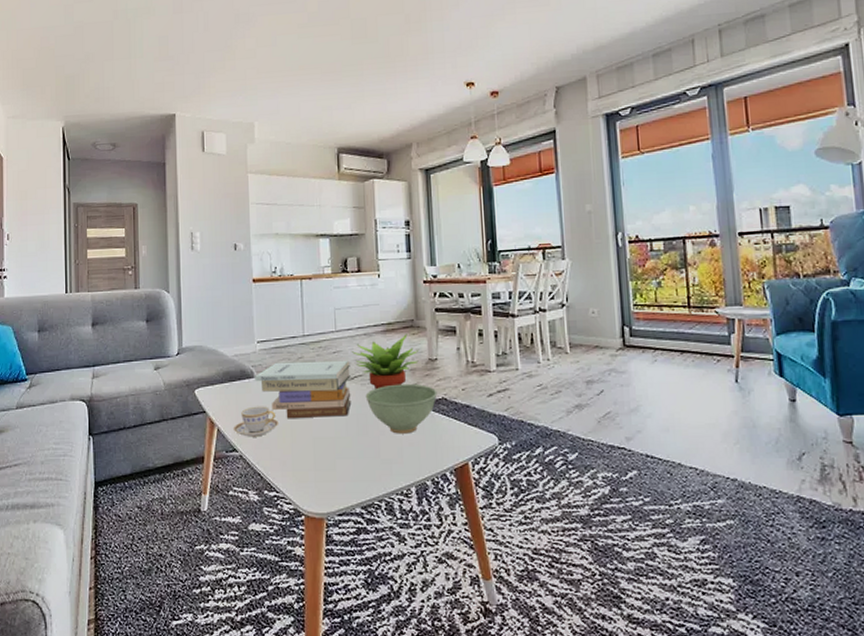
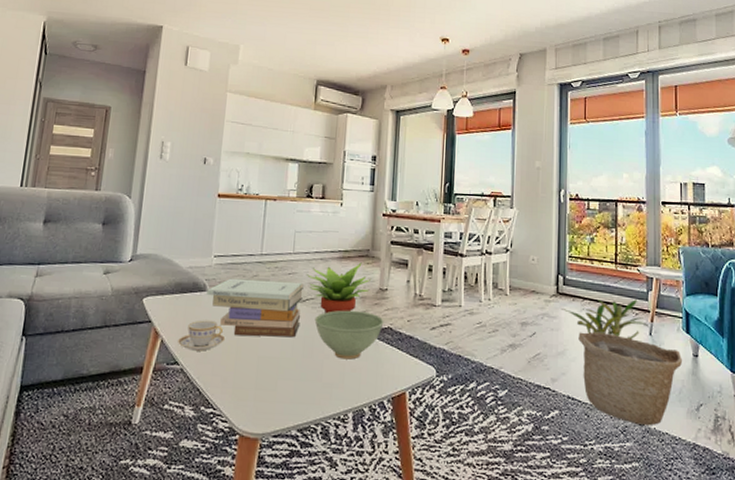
potted plant: none [629,344,734,388] -> present [560,299,649,339]
basket: none [652,384,778,481] -> present [578,332,683,426]

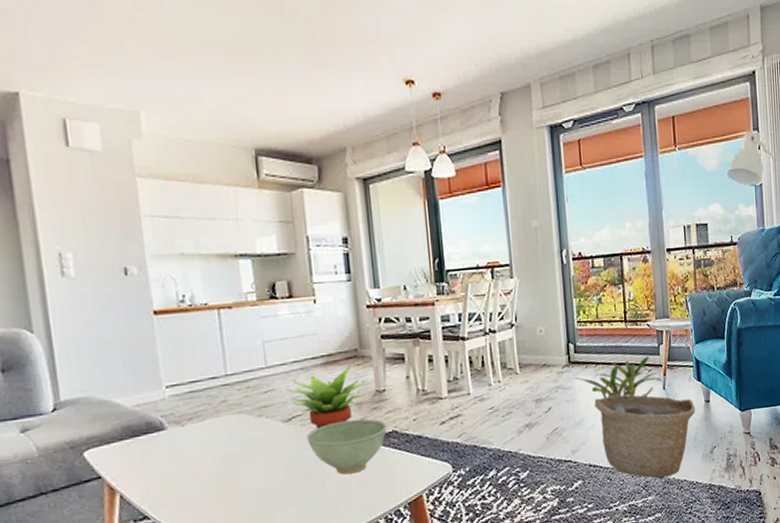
teacup: present [178,320,225,351] -> none [142,462,201,501]
books: present [207,278,304,337] -> none [166,399,290,474]

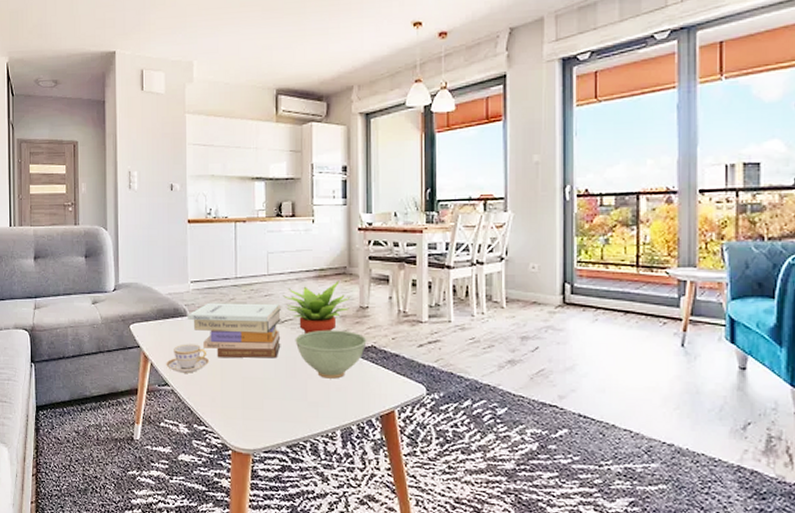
teacup: none [142,462,201,501] -> present [166,344,209,373]
books: none [166,399,290,474] -> present [188,302,281,358]
potted plant: present [574,355,662,399] -> none [568,306,680,351]
basket: present [594,394,696,478] -> none [591,345,726,446]

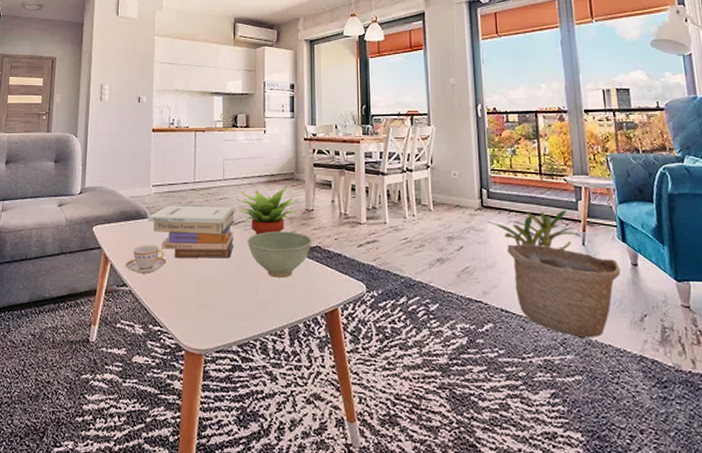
potted plant: none [568,306,680,351] -> present [486,209,581,250]
basket: none [591,345,726,446] -> present [507,244,621,338]

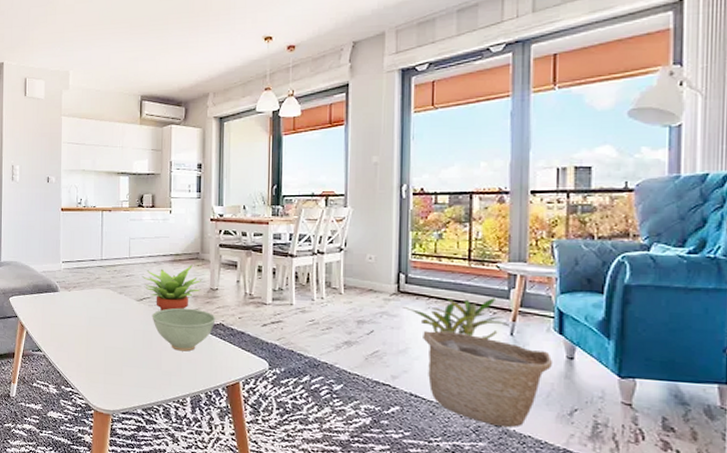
teacup: present [125,245,166,274] -> none [39,315,76,341]
books: present [148,205,235,259] -> none [59,280,140,331]

